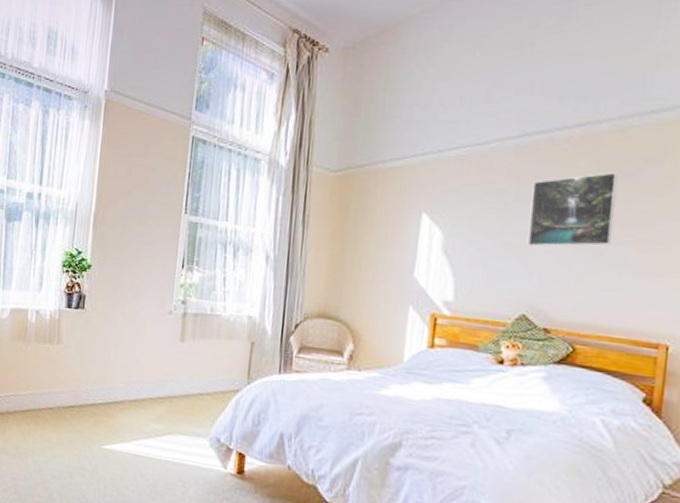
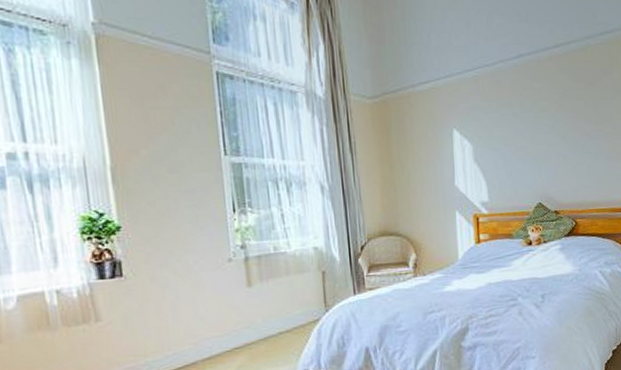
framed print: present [527,172,618,247] -> none [531,83,589,147]

